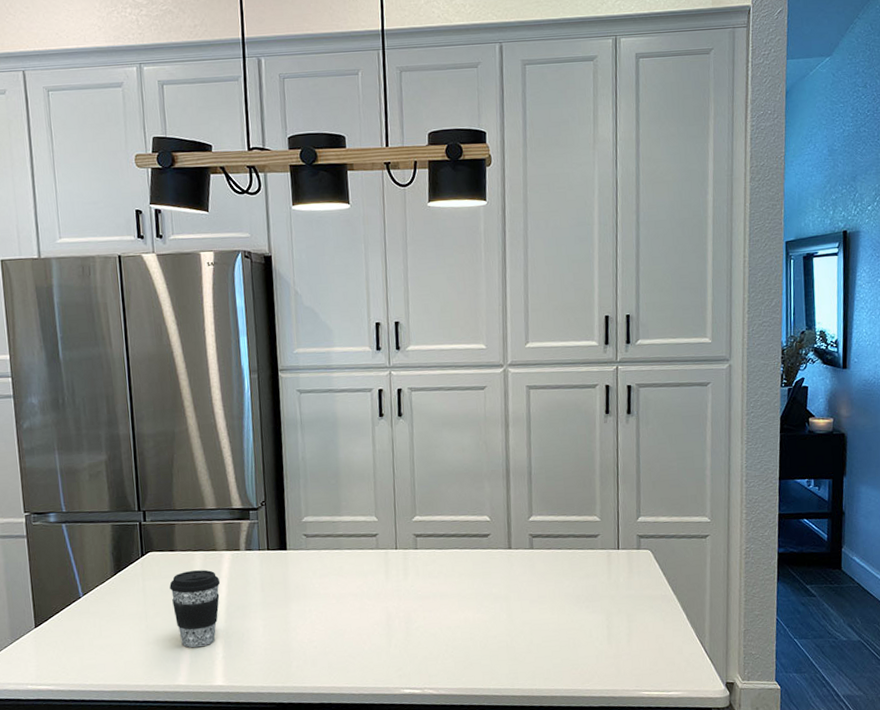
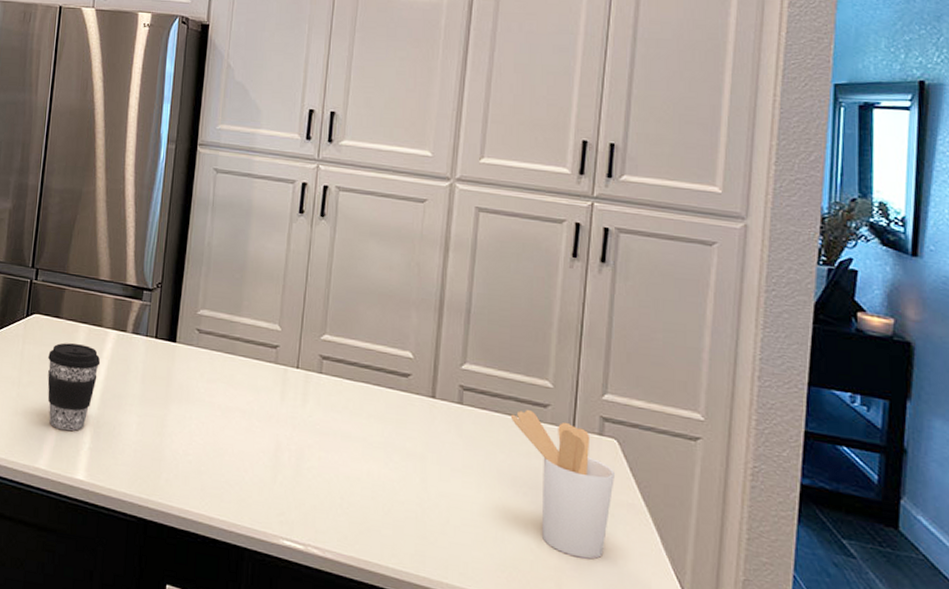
utensil holder: none [570,542,651,645] -> present [510,410,615,560]

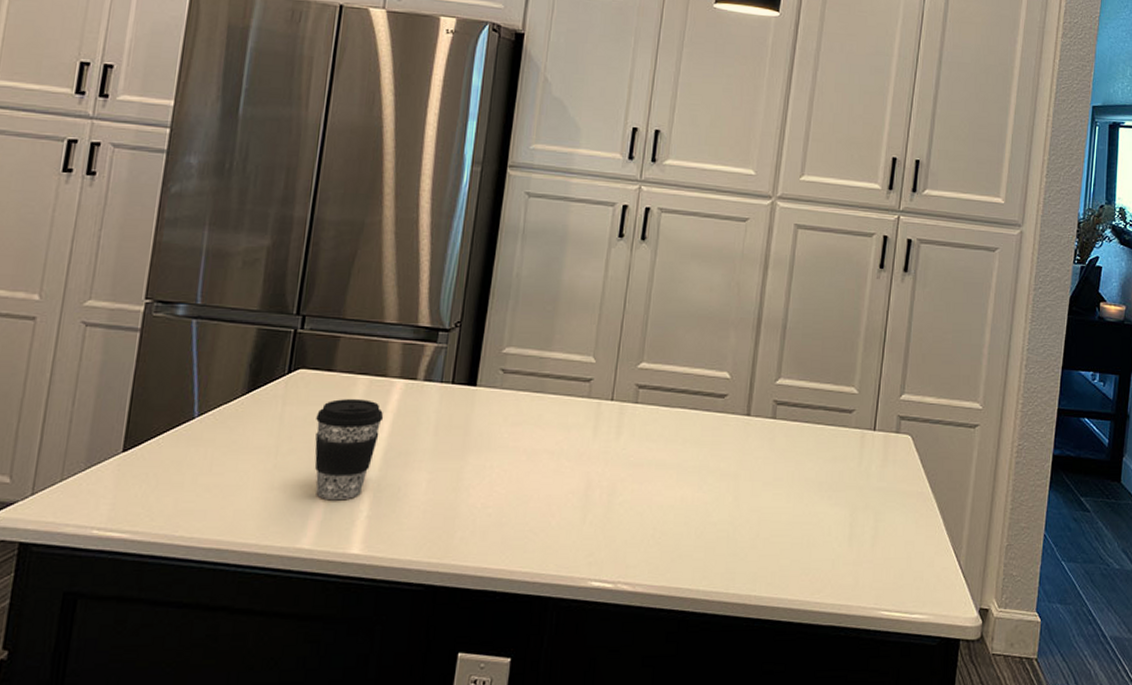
utensil holder: present [510,410,615,560] -> none [819,417,908,550]

